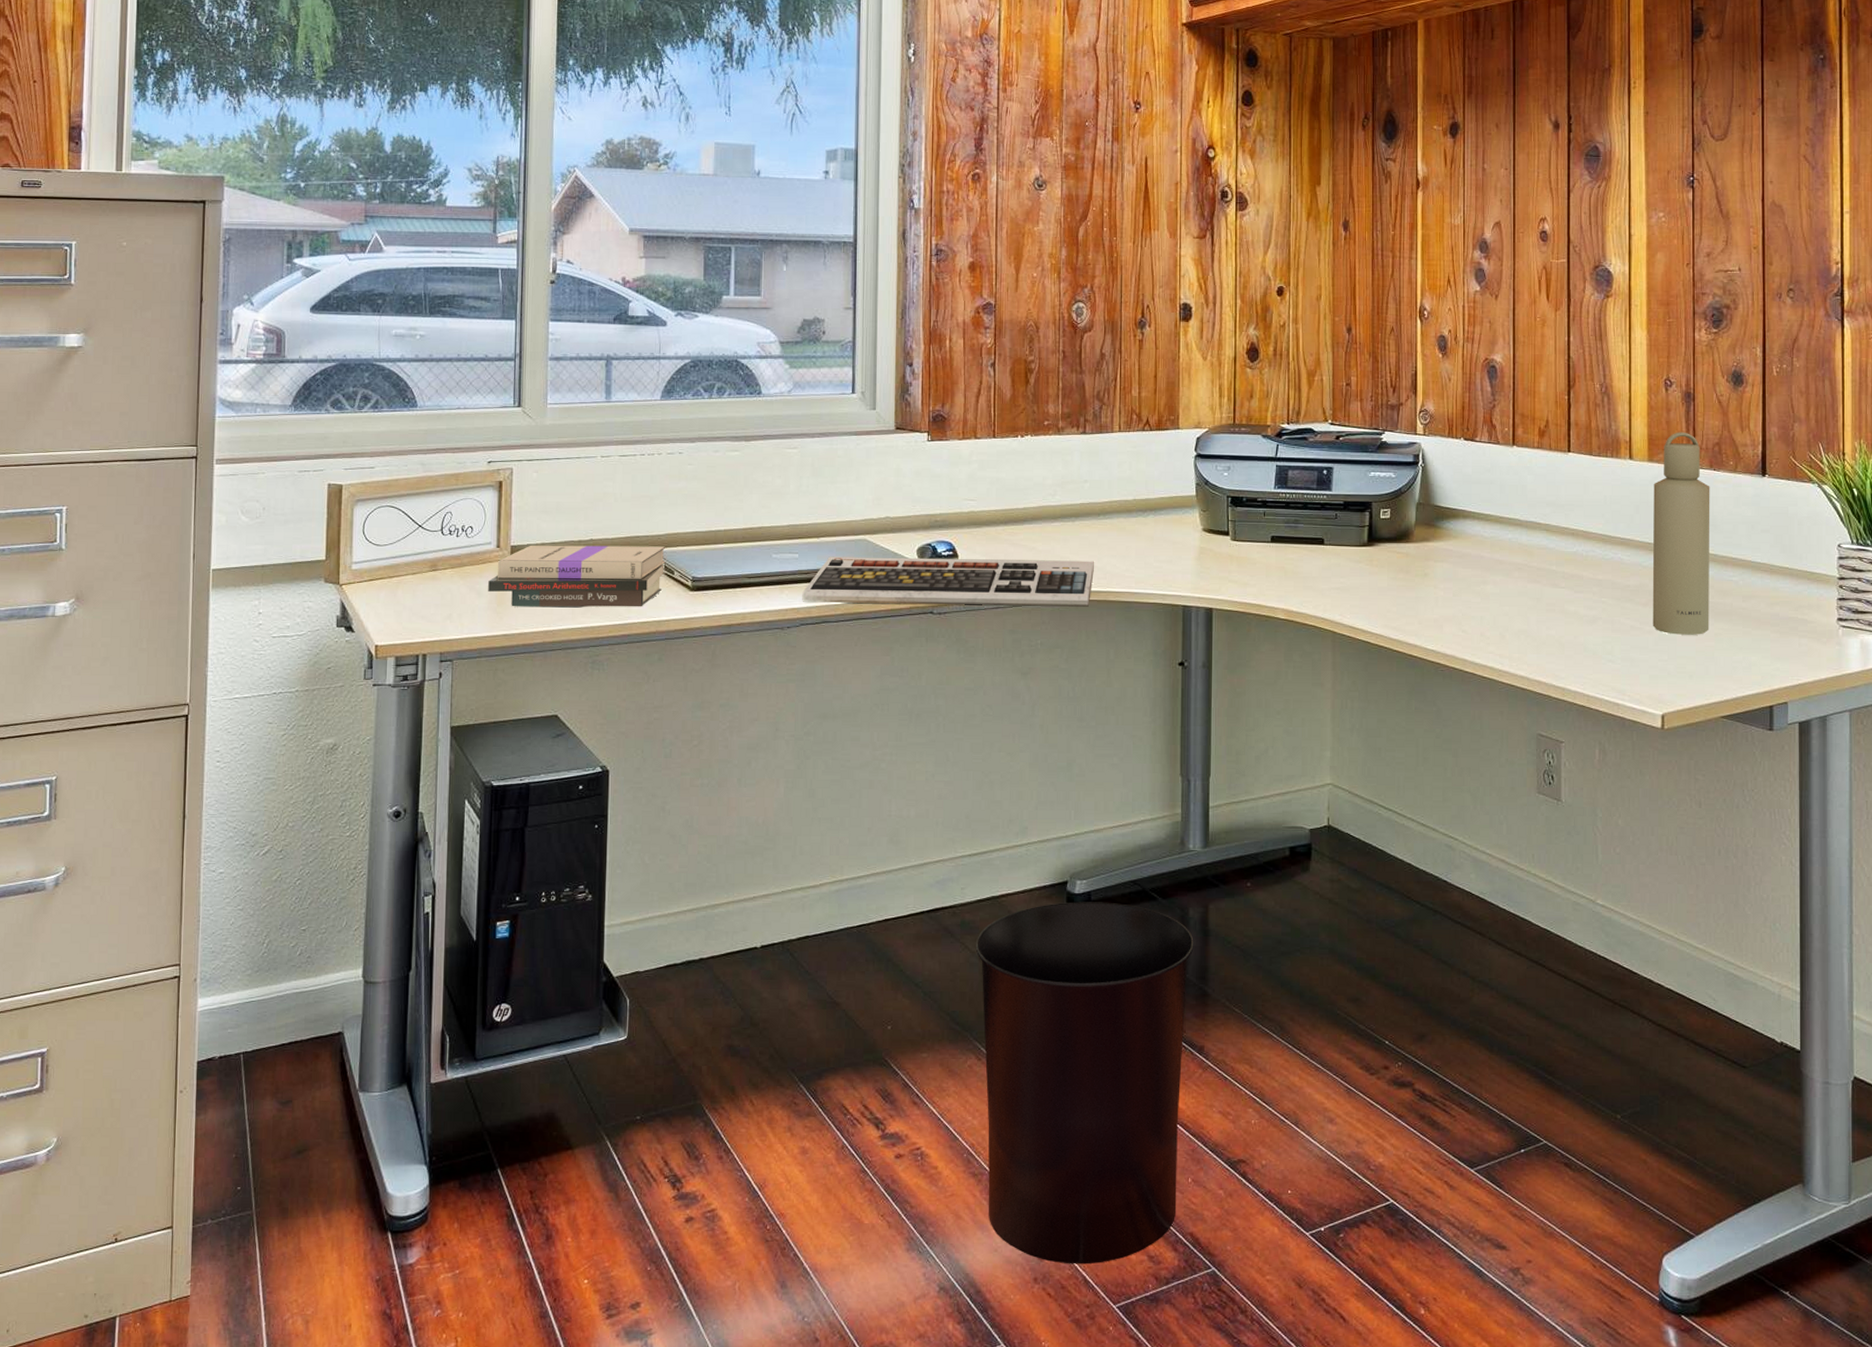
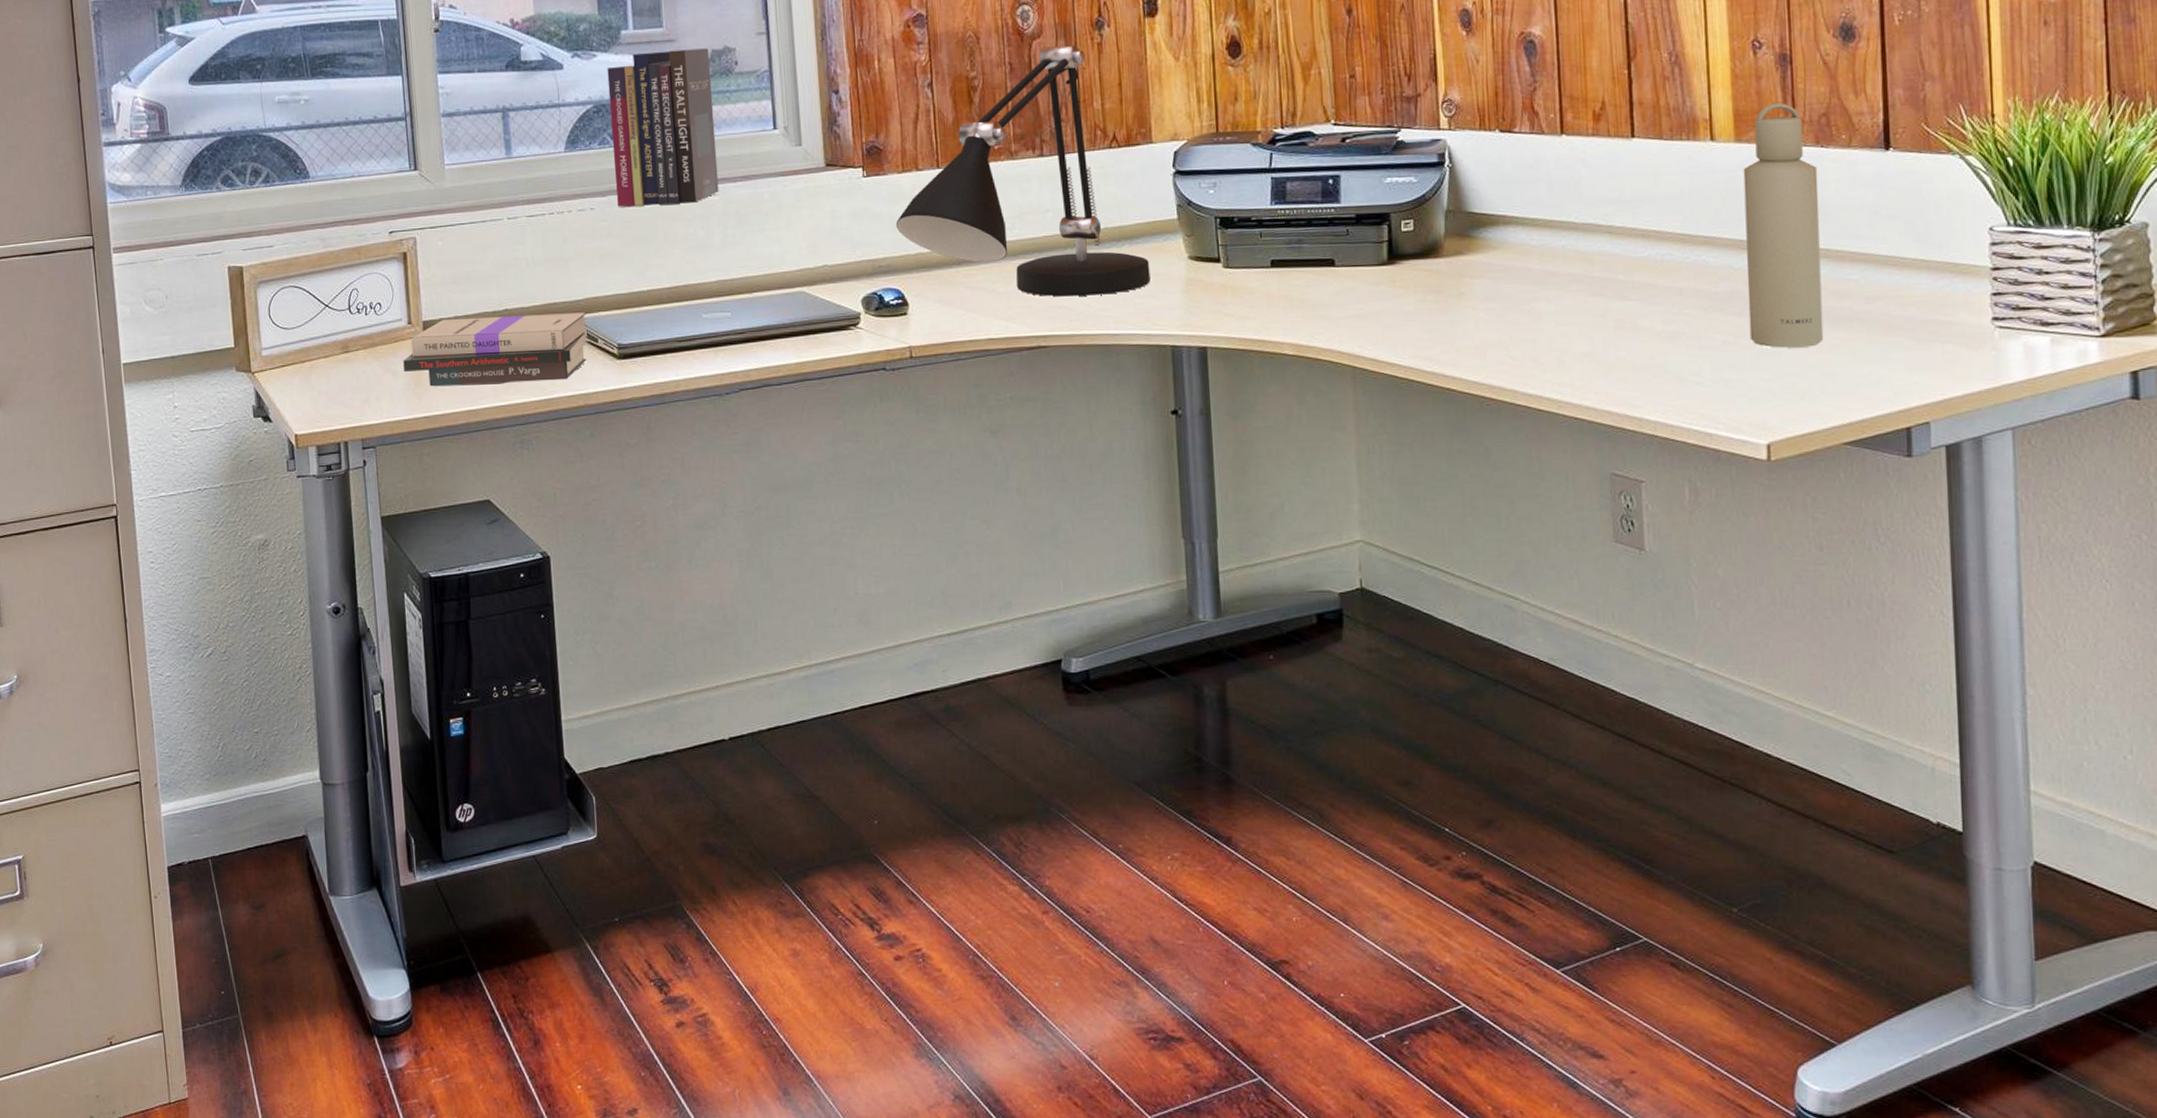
books: none [704,317,801,454] -> present [607,48,719,207]
computer keyboard: present [802,556,1094,608] -> none [738,301,1065,365]
desk lamp: none [953,339,1169,558] -> present [895,45,1150,297]
waste bin: present [975,901,1194,1264] -> none [963,681,1213,1073]

